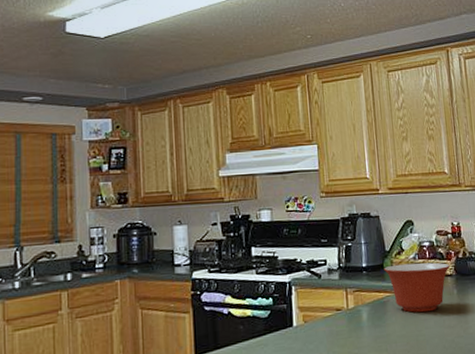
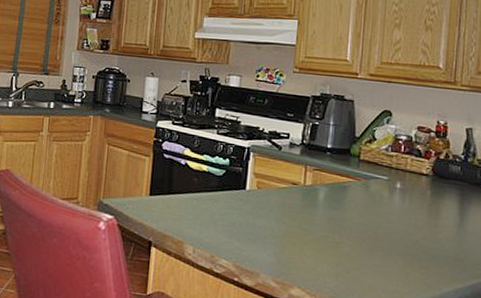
mixing bowl: present [384,262,451,313] -> none [350,152,428,207]

